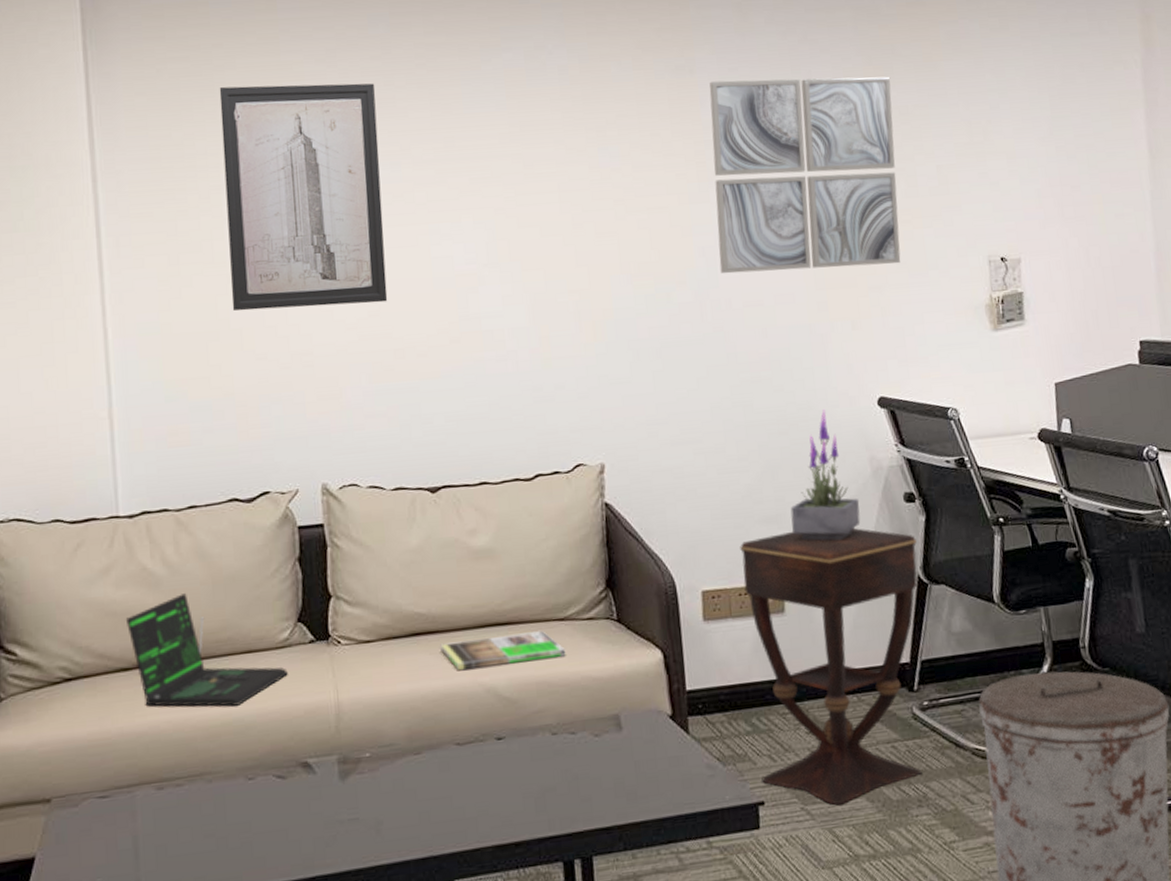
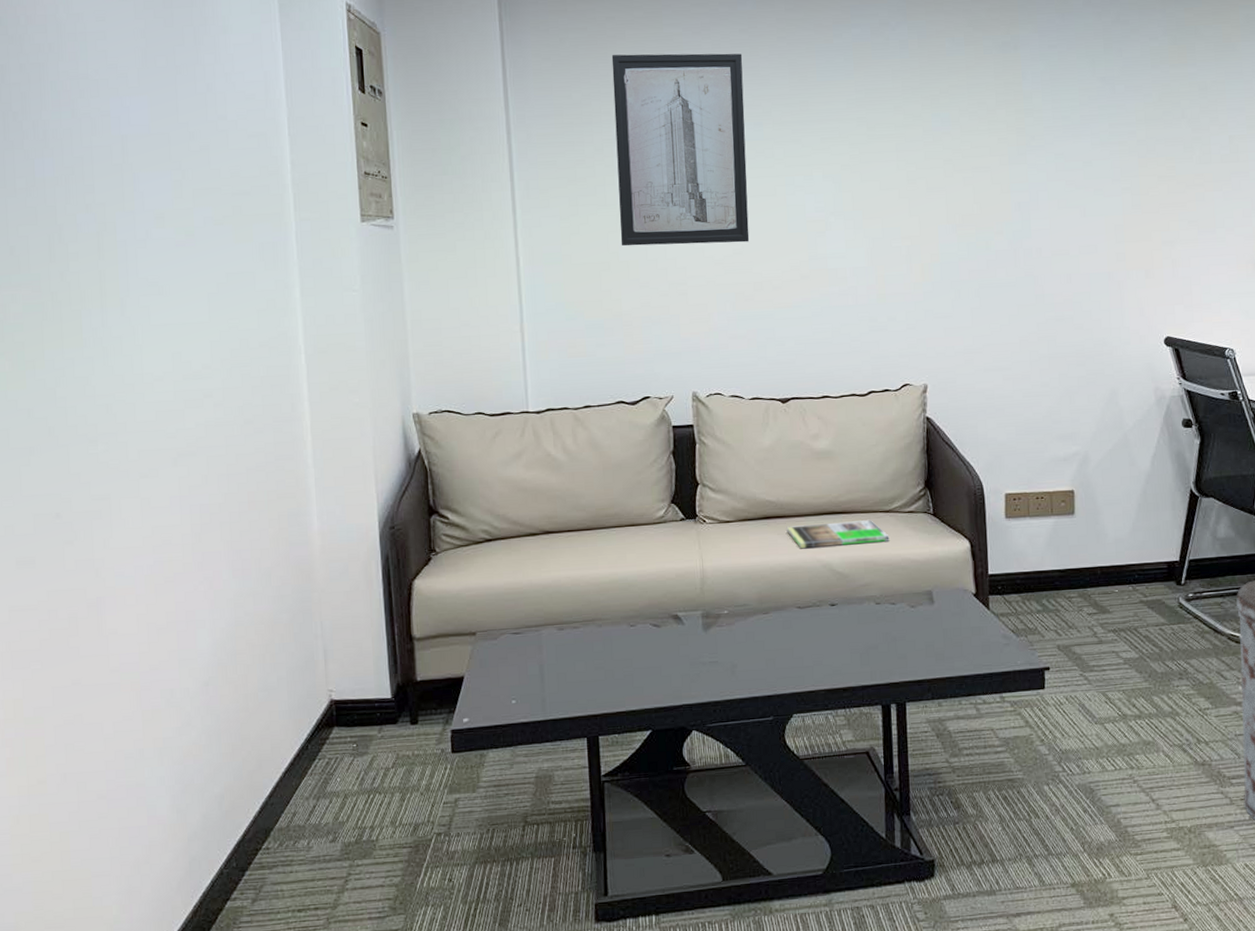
laptop: present [125,593,288,707] -> none [533,476,663,568]
wall art: present [709,76,901,274] -> none [1031,55,1193,227]
side table: present [740,528,922,805] -> none [1039,447,1191,674]
potted plant: present [790,410,861,541] -> none [1084,346,1144,457]

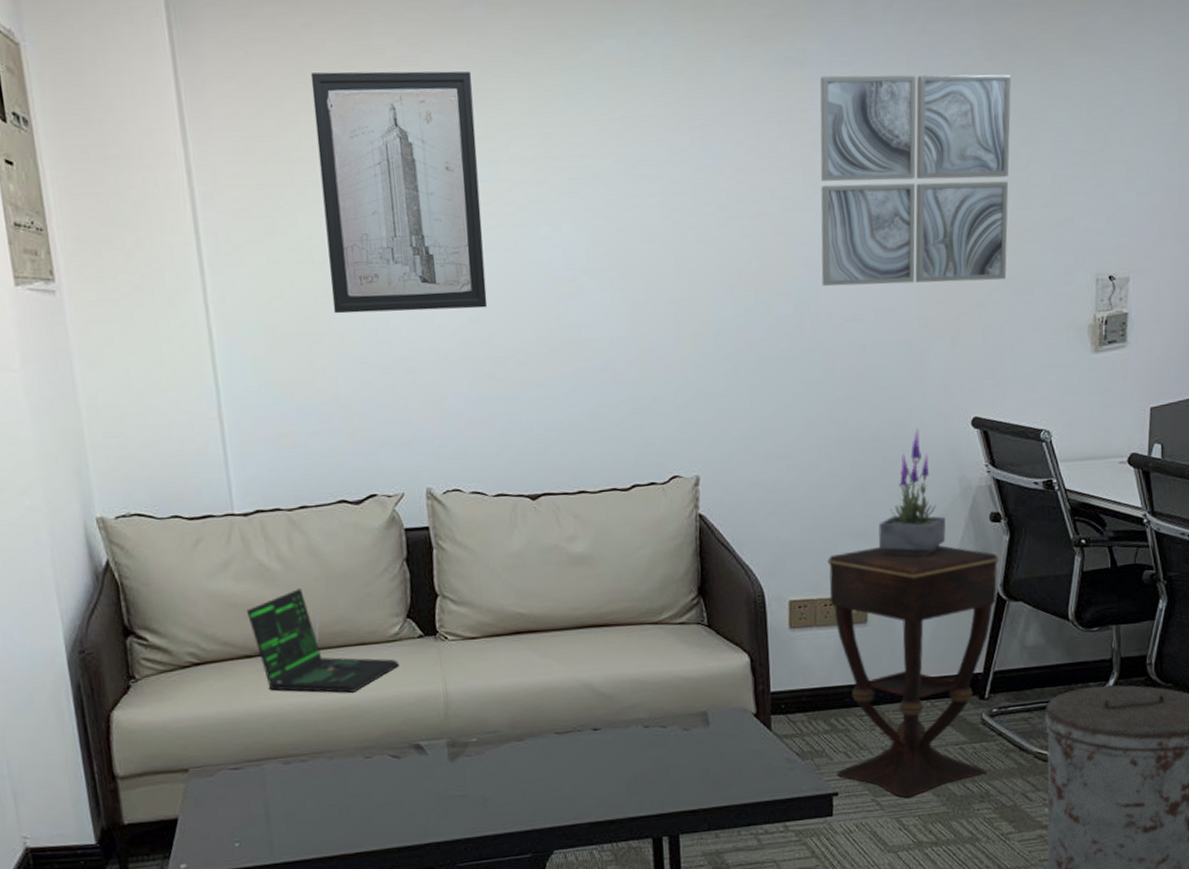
laptop: none [533,476,663,568] -> present [246,588,399,693]
magazine: present [786,519,890,549] -> none [540,632,659,668]
wall art: none [1031,55,1193,227] -> present [819,74,1011,287]
side table: none [1039,447,1191,674] -> present [828,545,999,798]
potted plant: none [1084,346,1144,457] -> present [878,428,946,557]

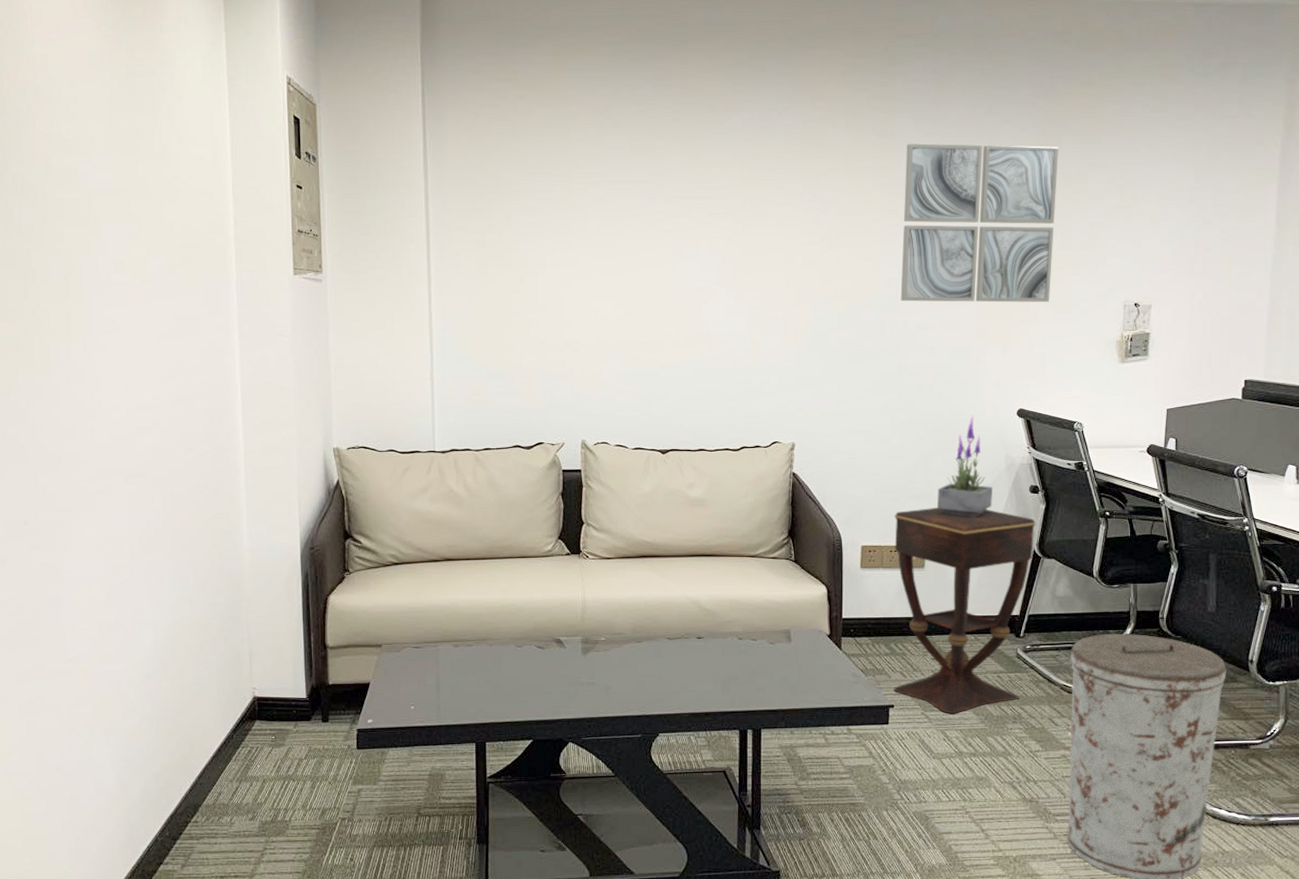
laptop: present [246,588,399,693] -> none [437,511,549,594]
wall art: present [310,71,488,314] -> none [521,130,640,306]

